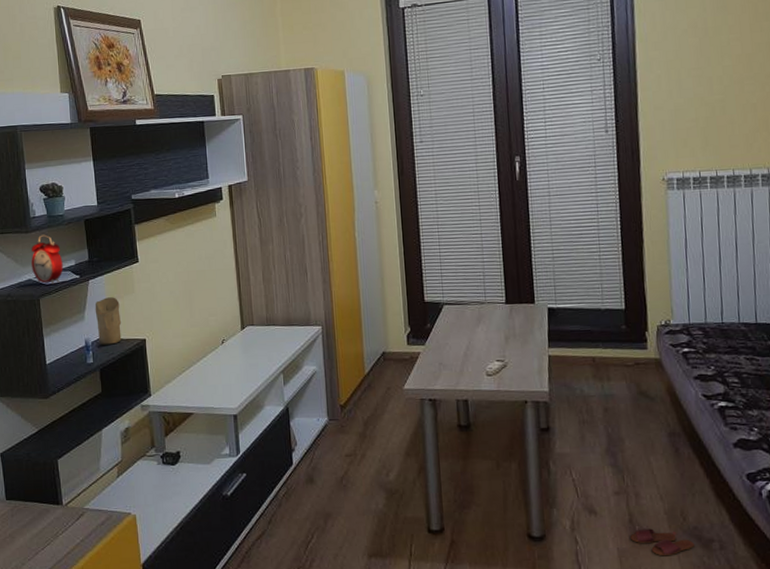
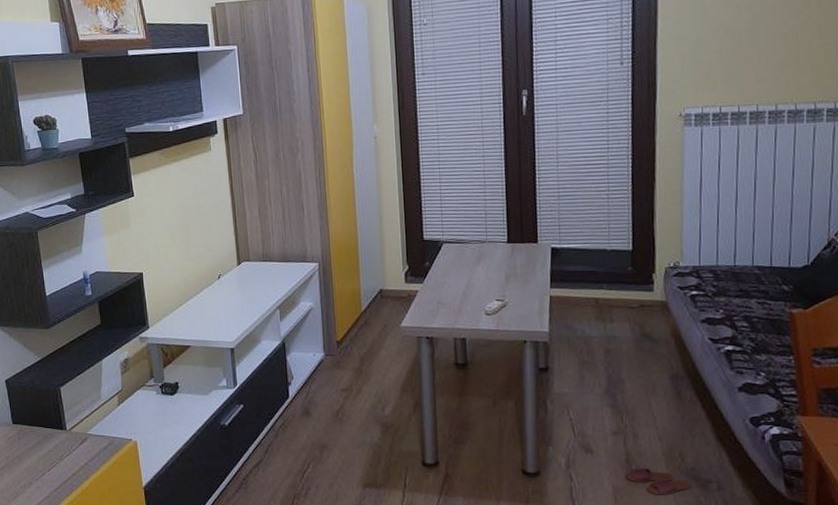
alarm clock: present [31,234,63,284] -> none [27,167,60,217]
candle: present [95,297,122,345] -> none [91,231,119,278]

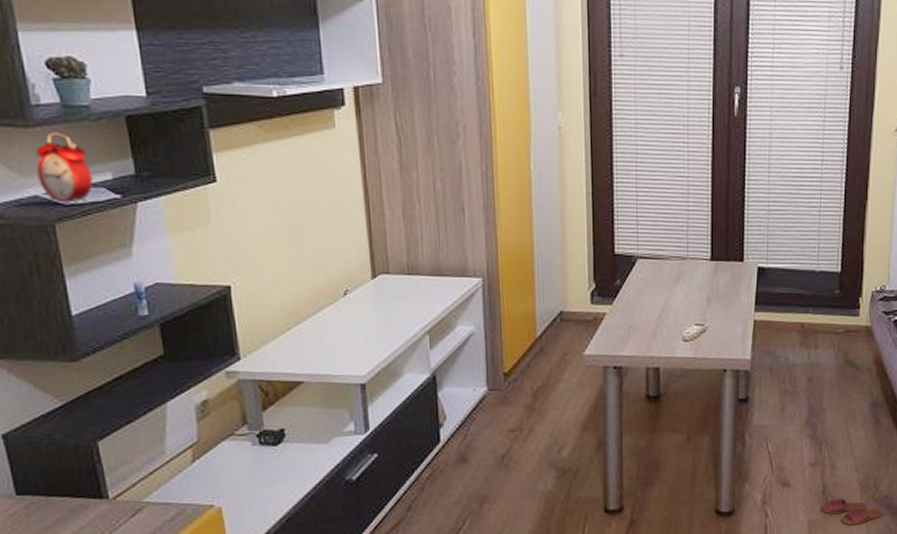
alarm clock: none [27,167,60,217] -> present [35,132,93,205]

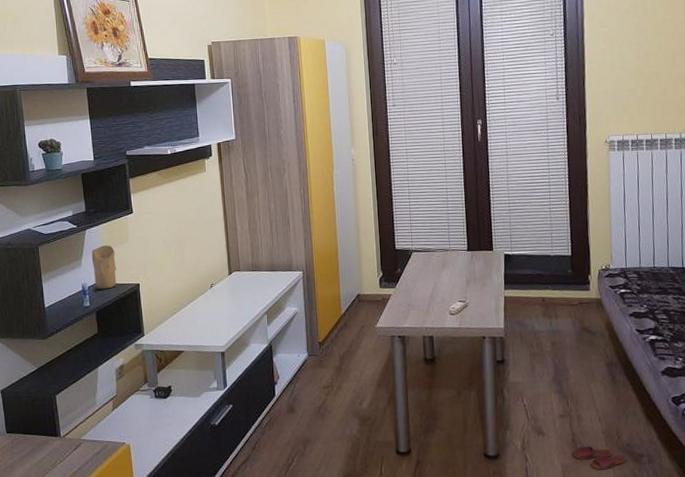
alarm clock: present [35,132,93,205] -> none [30,187,61,234]
candle: none [148,228,193,292] -> present [91,245,117,290]

